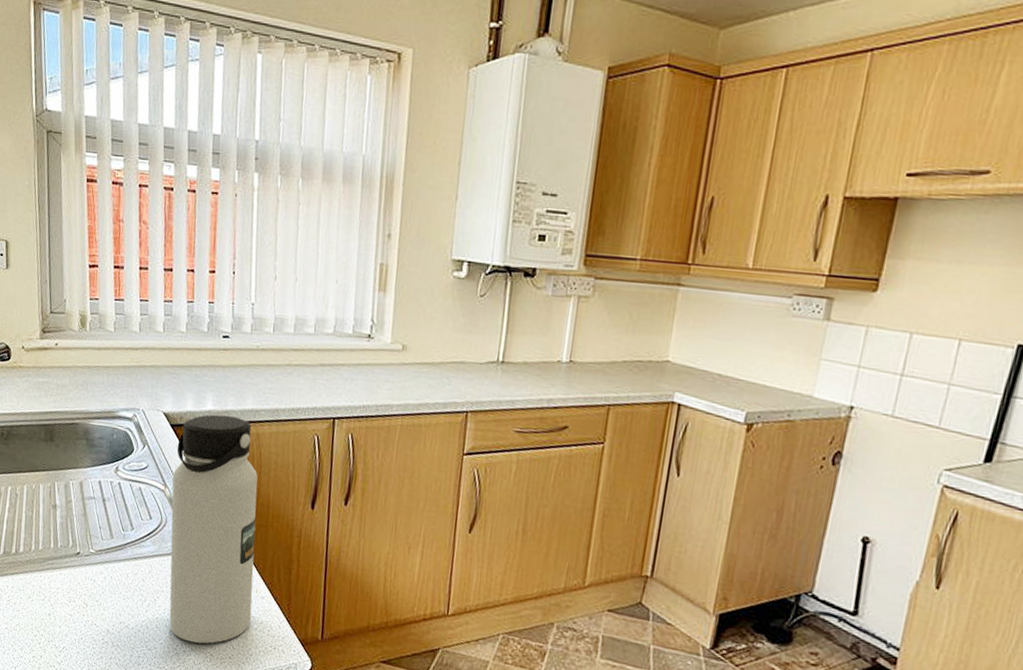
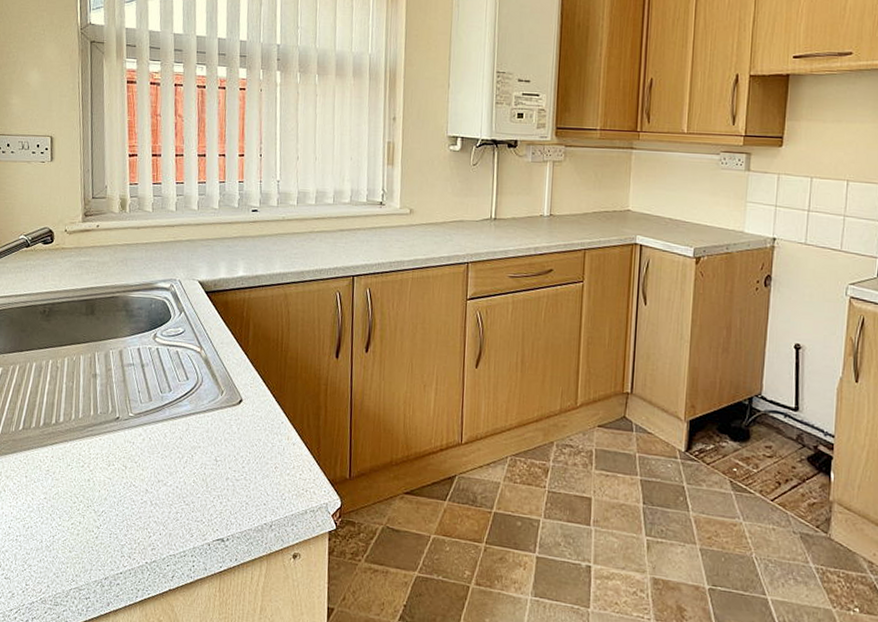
water bottle: present [169,414,258,644] -> none [206,279,287,494]

